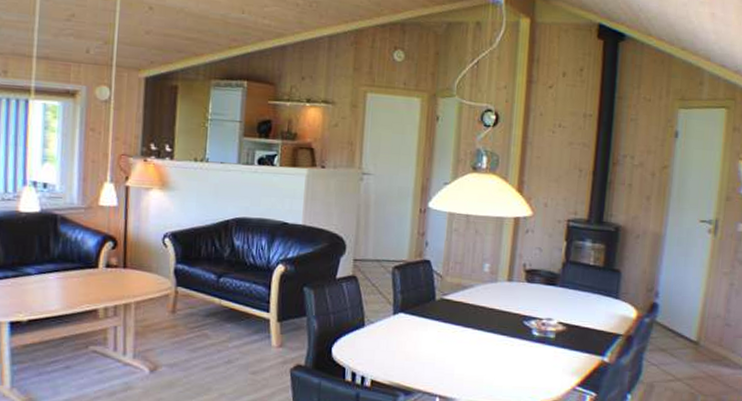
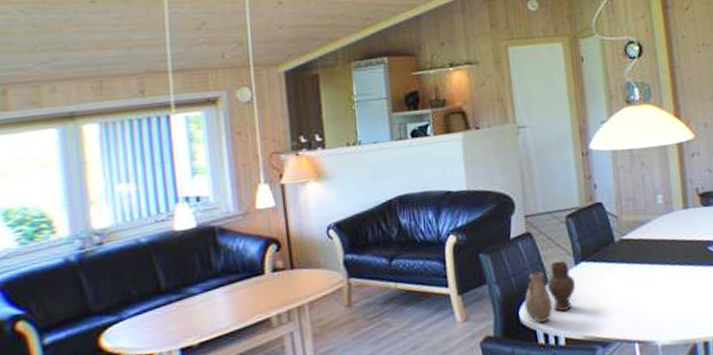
vase: none [337,307,391,361] -> present [523,260,576,323]

